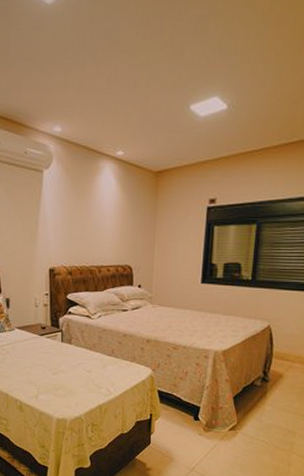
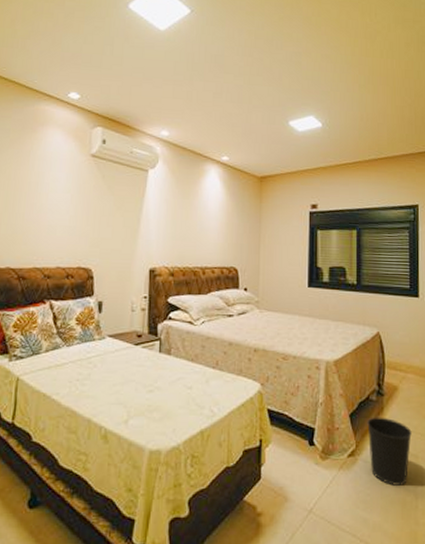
wastebasket: none [249,399,292,456] -> present [367,417,412,487]

